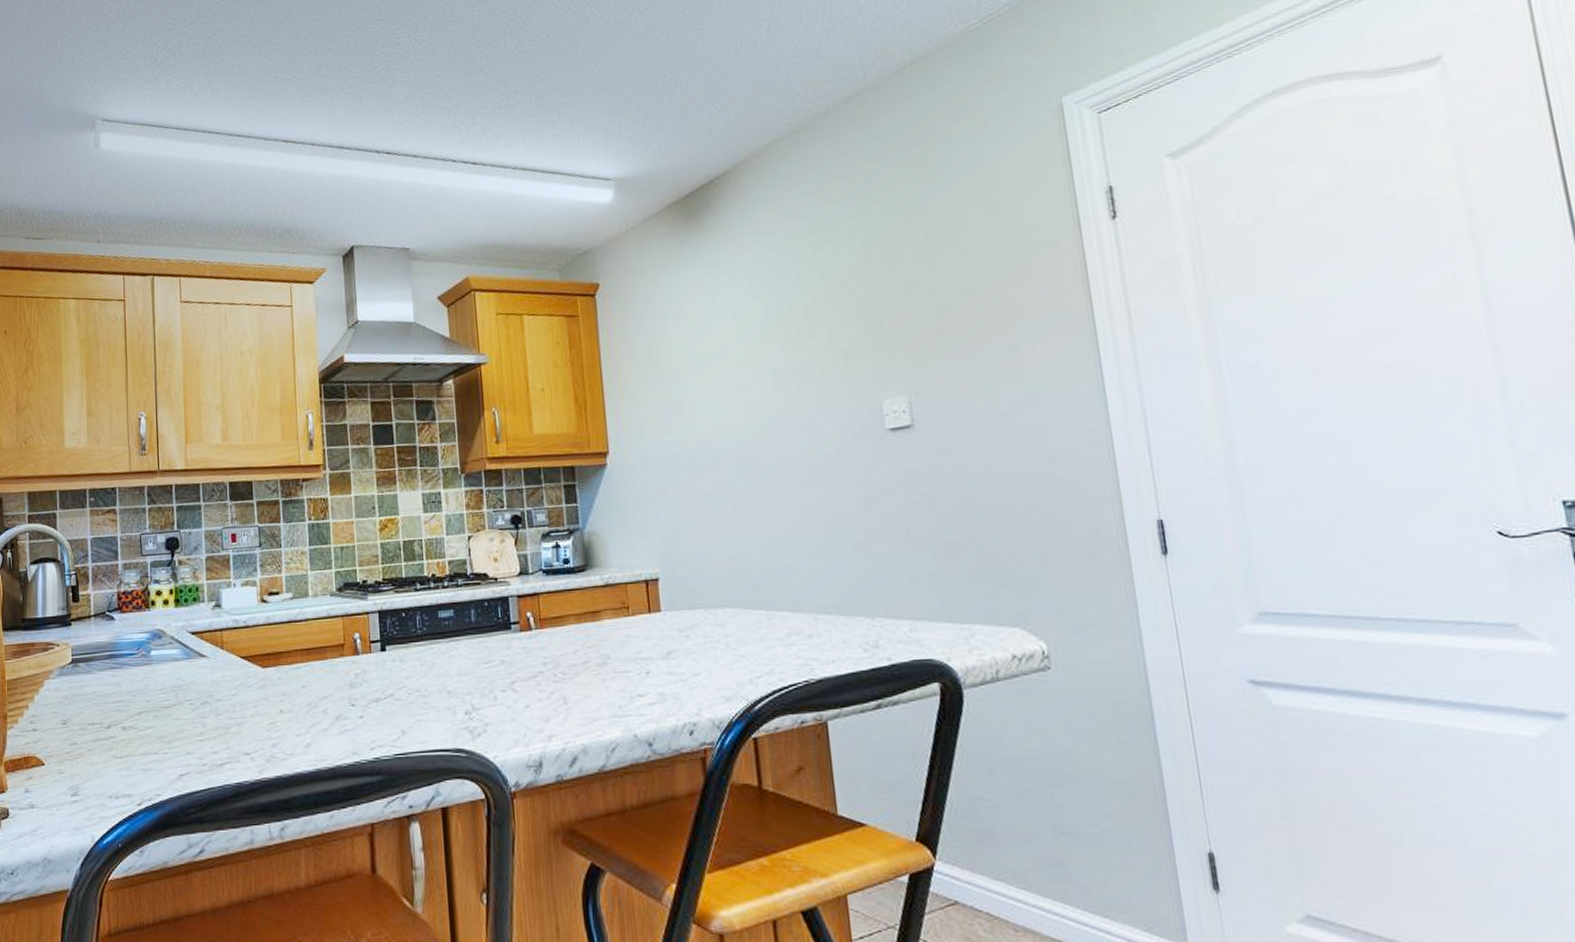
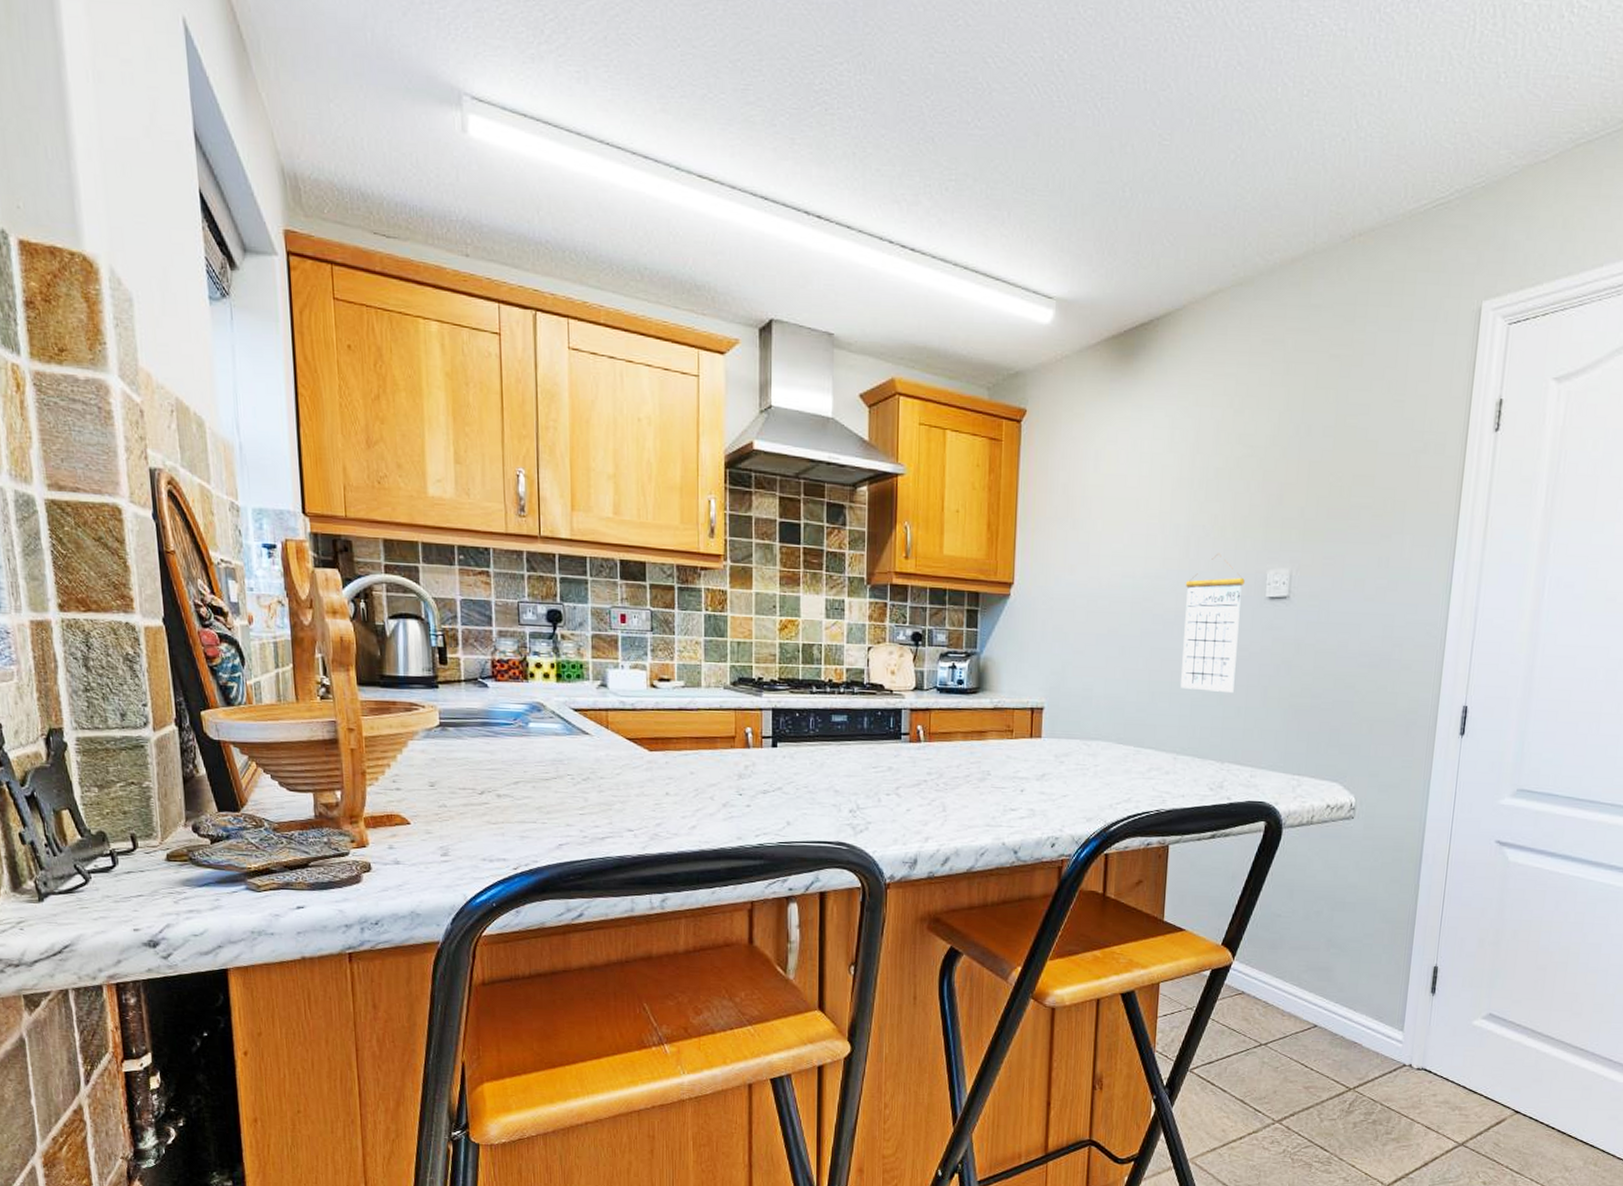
calendar: none [792,391,870,540] -> present [1181,553,1245,692]

